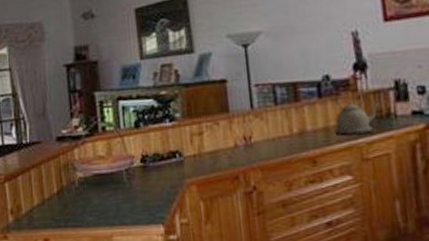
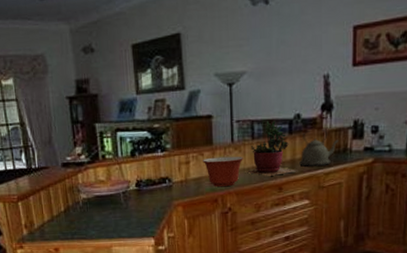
mixing bowl: none [218,124,266,162] -> present [203,156,243,187]
succulent plant: none [269,83,334,147] -> present [245,120,298,176]

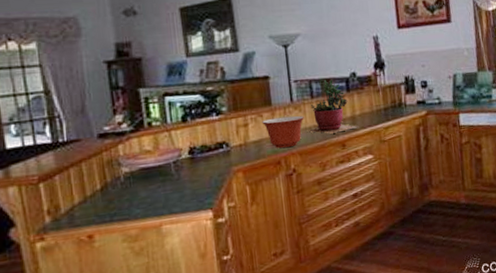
kettle: present [299,129,340,167] -> none [359,85,394,122]

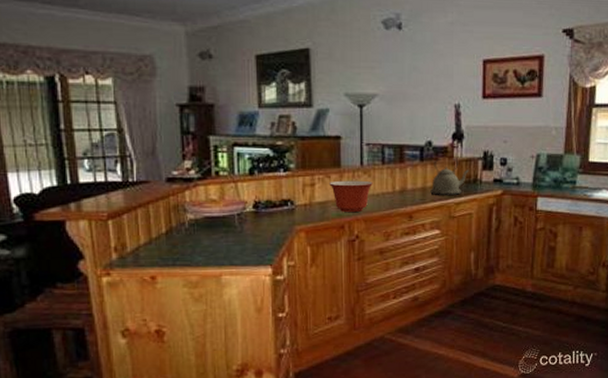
succulent plant: present [307,79,359,134] -> none [374,146,429,203]
kettle: none [359,85,394,122] -> present [430,158,470,195]

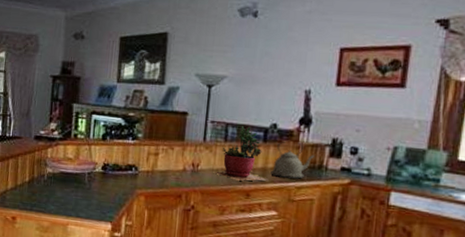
mixing bowl: present [329,180,373,213] -> none [172,152,213,185]
succulent plant: none [374,146,429,203] -> present [213,126,269,181]

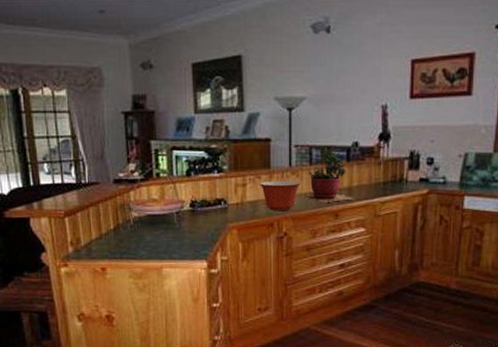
mixing bowl: none [172,152,213,185] -> present [260,180,300,212]
kettle: present [270,141,315,179] -> none [356,158,396,194]

